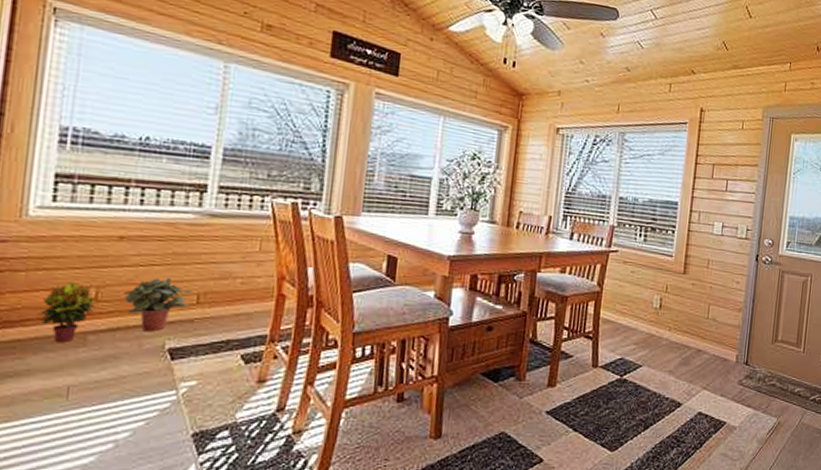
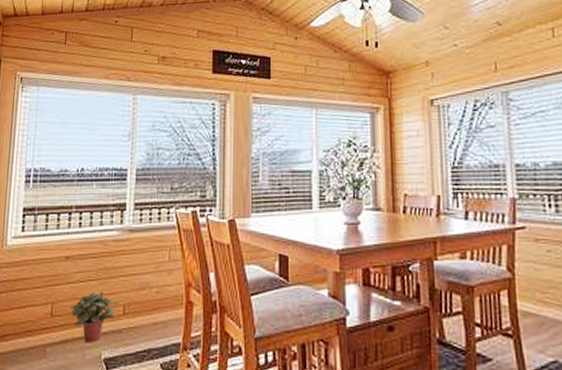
potted plant: present [39,282,96,342] -> none [14,300,52,354]

